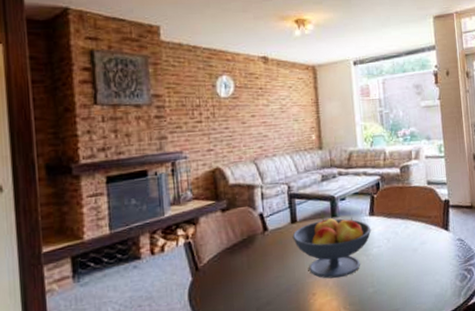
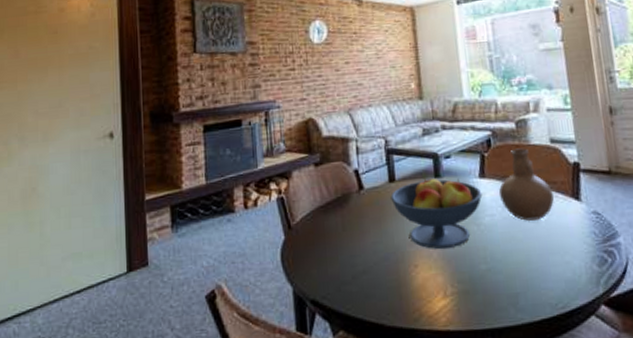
vase: none [385,189,429,250] -> present [498,148,554,221]

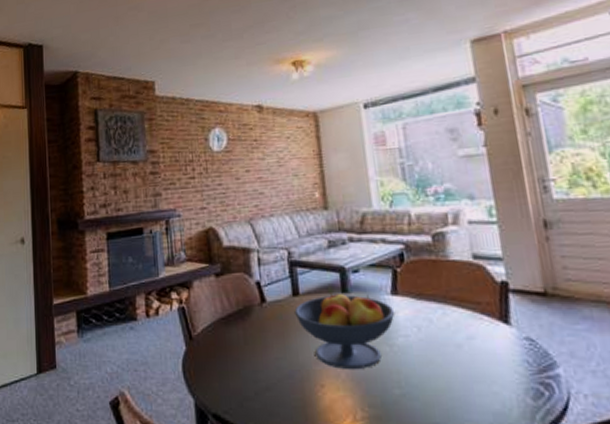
vase: present [498,148,554,221] -> none [413,264,478,344]

